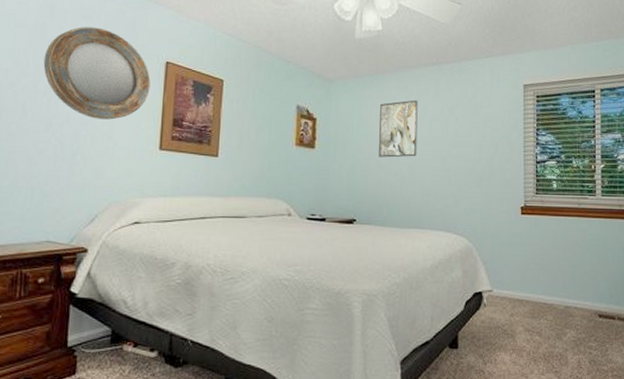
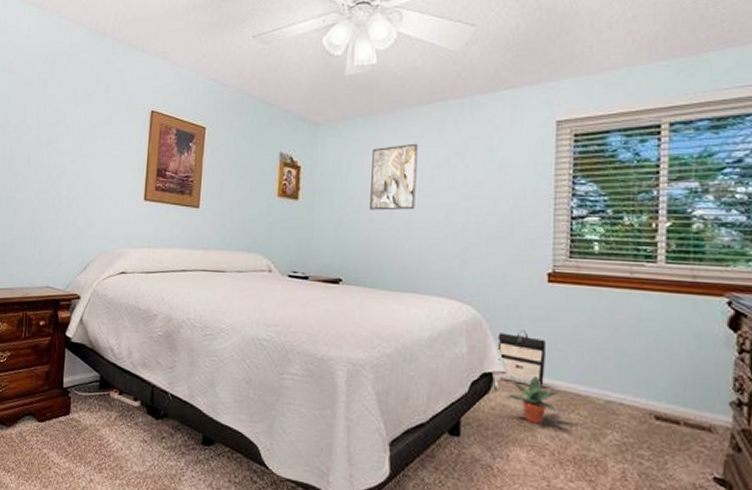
home mirror: present [43,27,151,120] -> none [45,80,137,171]
backpack: none [485,254,521,301] -> present [497,330,546,387]
potted plant: none [493,292,534,331] -> present [506,376,562,424]

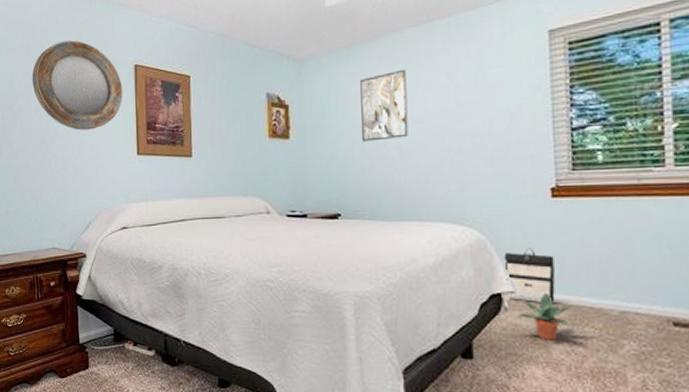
home mirror: none [45,80,137,171] -> present [32,40,123,131]

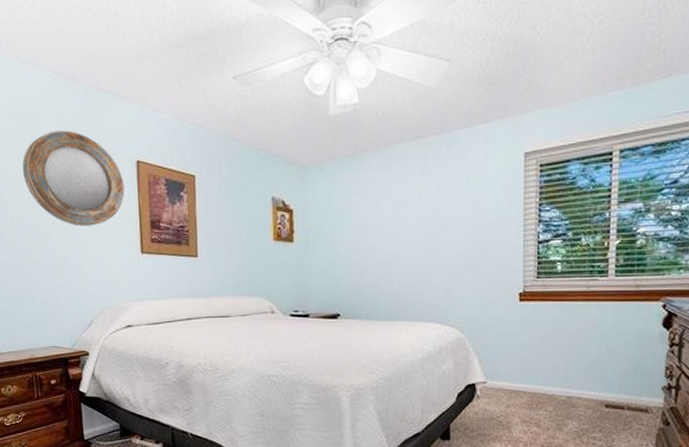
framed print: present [360,69,408,142] -> none [360,181,402,247]
backpack: present [504,248,555,304] -> none [478,344,518,392]
potted plant: present [518,293,575,340] -> none [487,383,533,422]

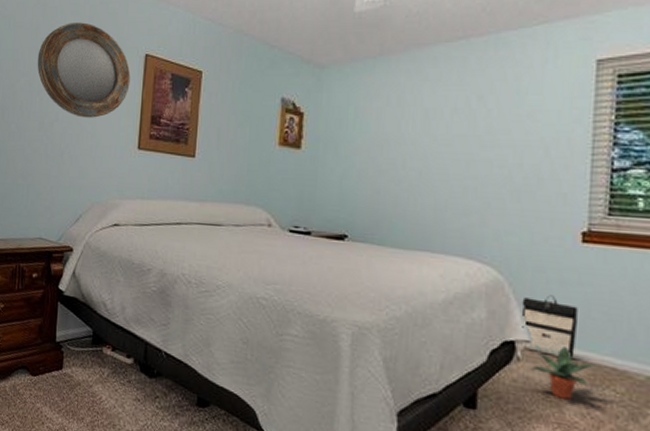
backpack: none [478,344,518,392] -> present [521,295,578,358]
potted plant: none [487,383,533,422] -> present [530,346,596,400]

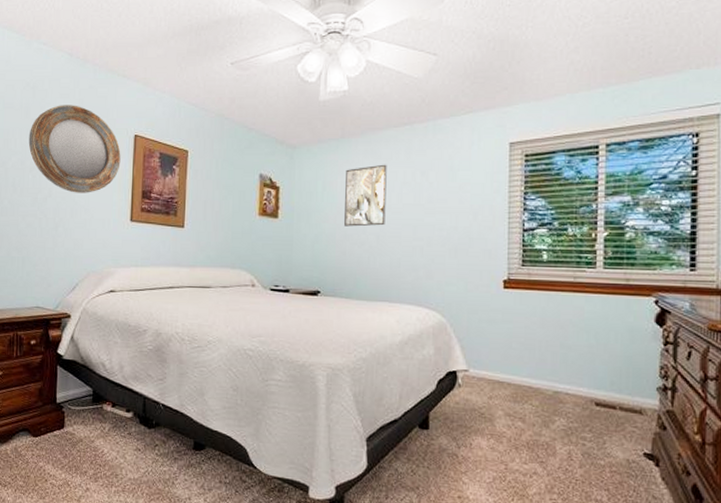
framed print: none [379,86,435,161] -> present [344,164,387,227]
backpack: present [521,295,578,358] -> none [460,332,502,382]
potted plant: present [530,346,596,400] -> none [469,372,517,415]

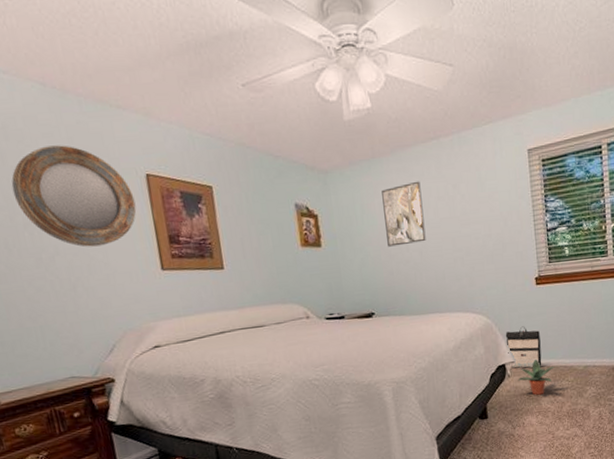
backpack: none [460,332,502,382] -> present [505,326,542,369]
potted plant: none [469,372,517,415] -> present [517,359,555,395]

